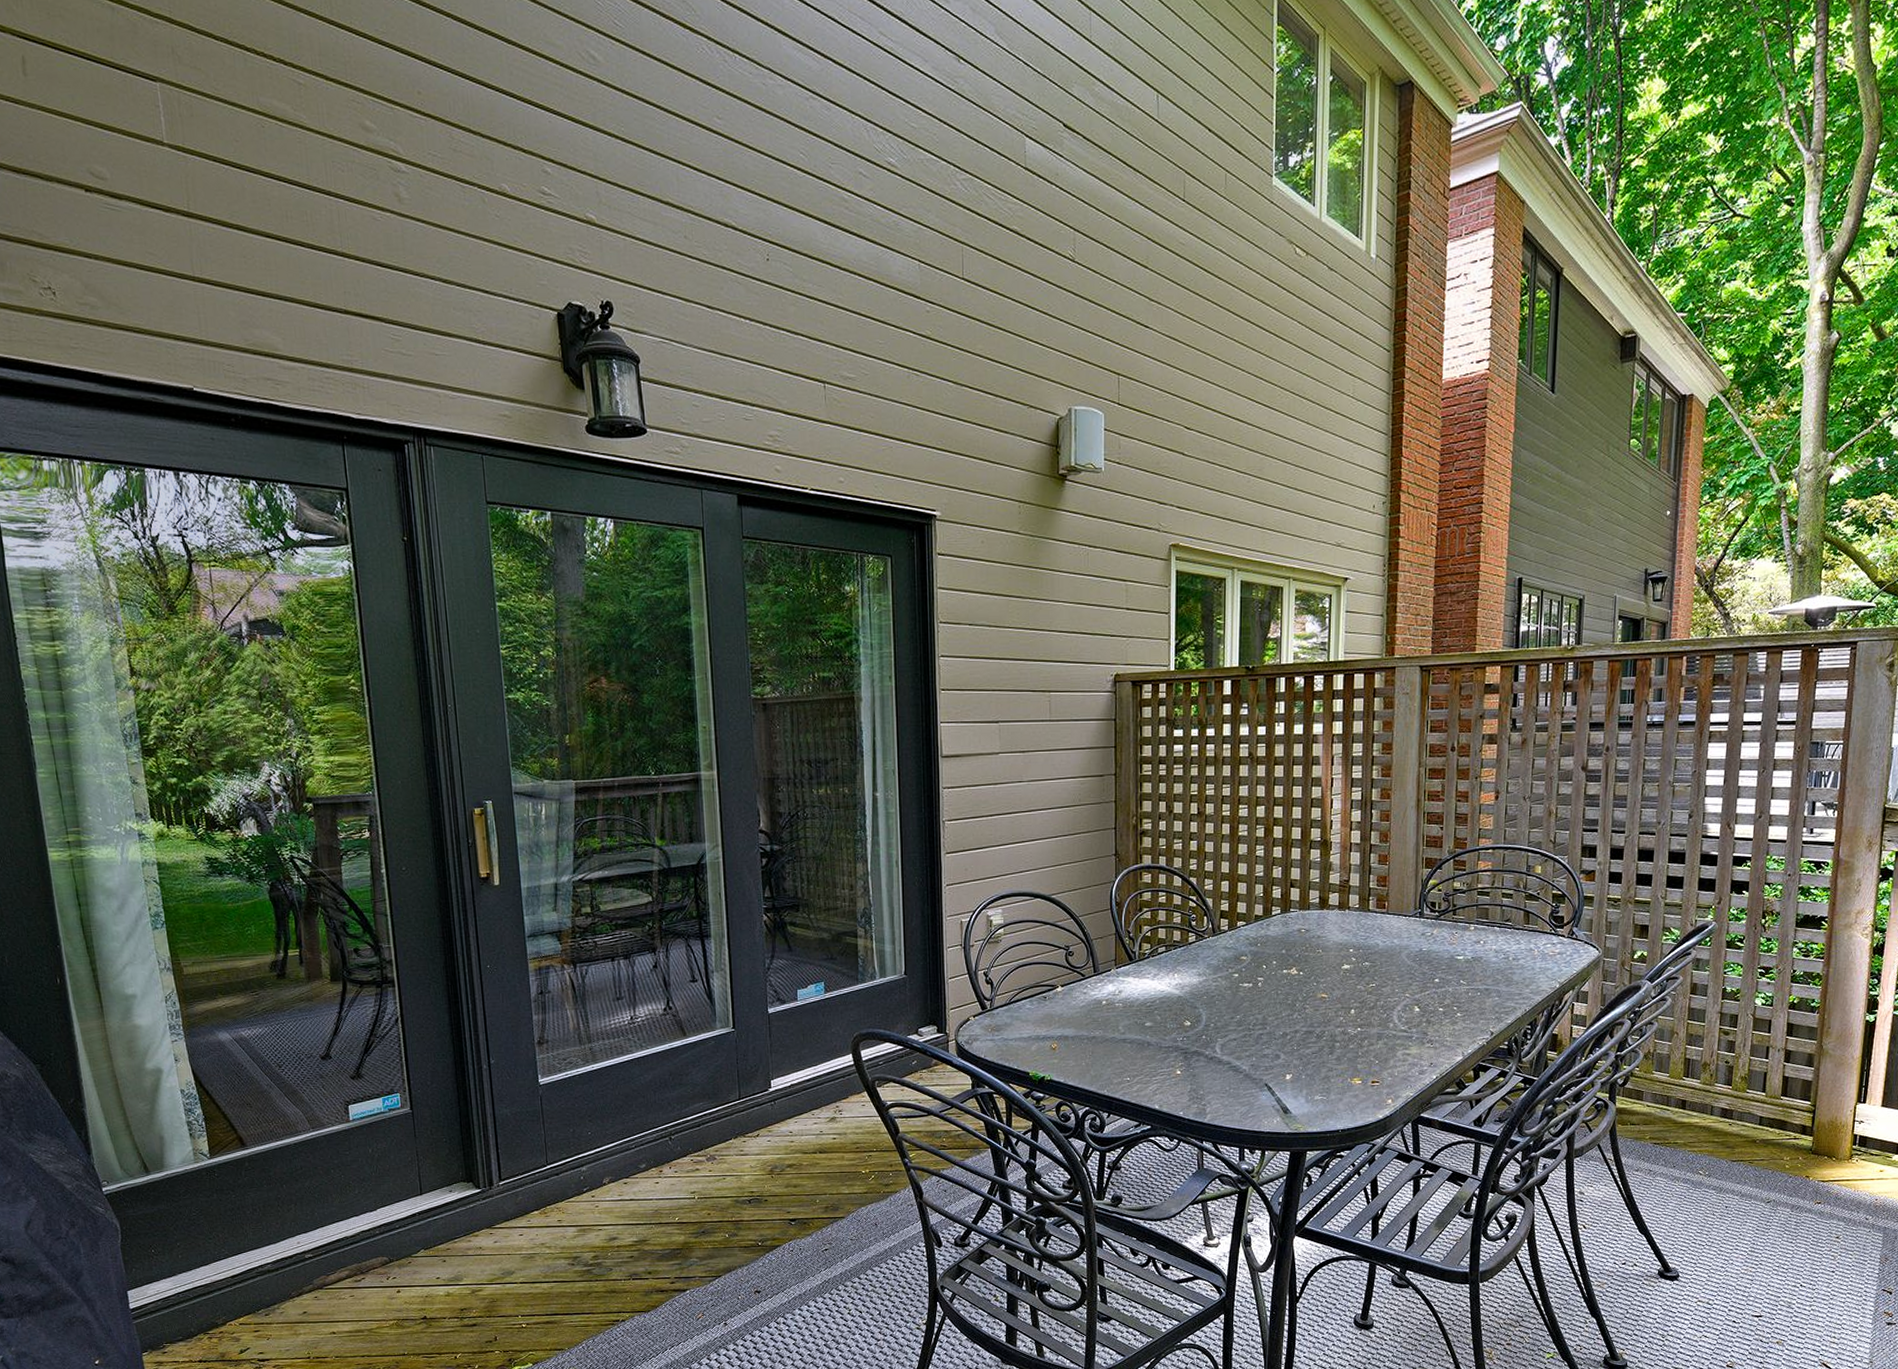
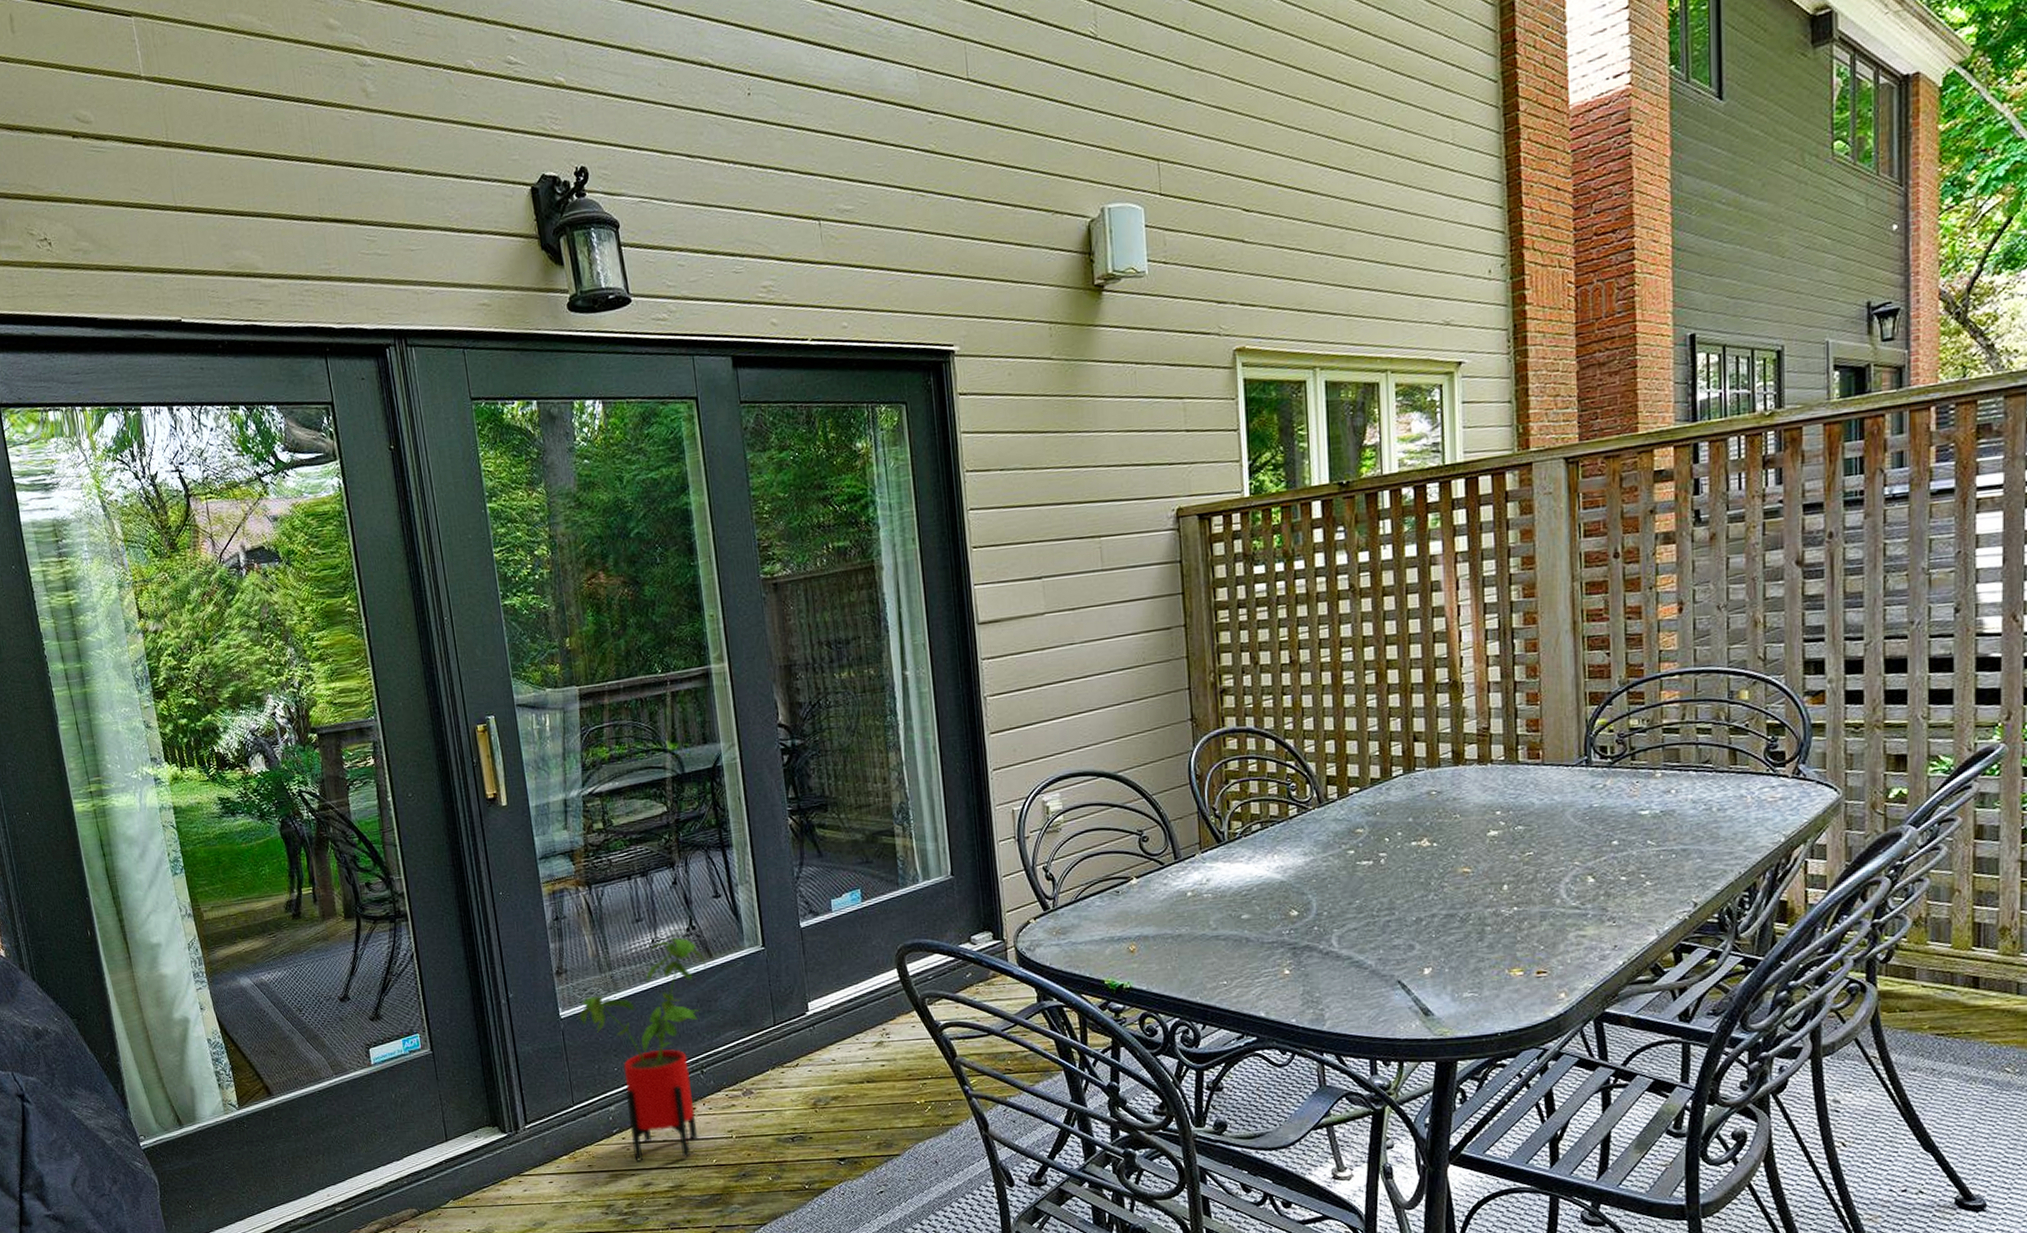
house plant: none [558,1016,680,1218] -> present [580,937,707,1161]

